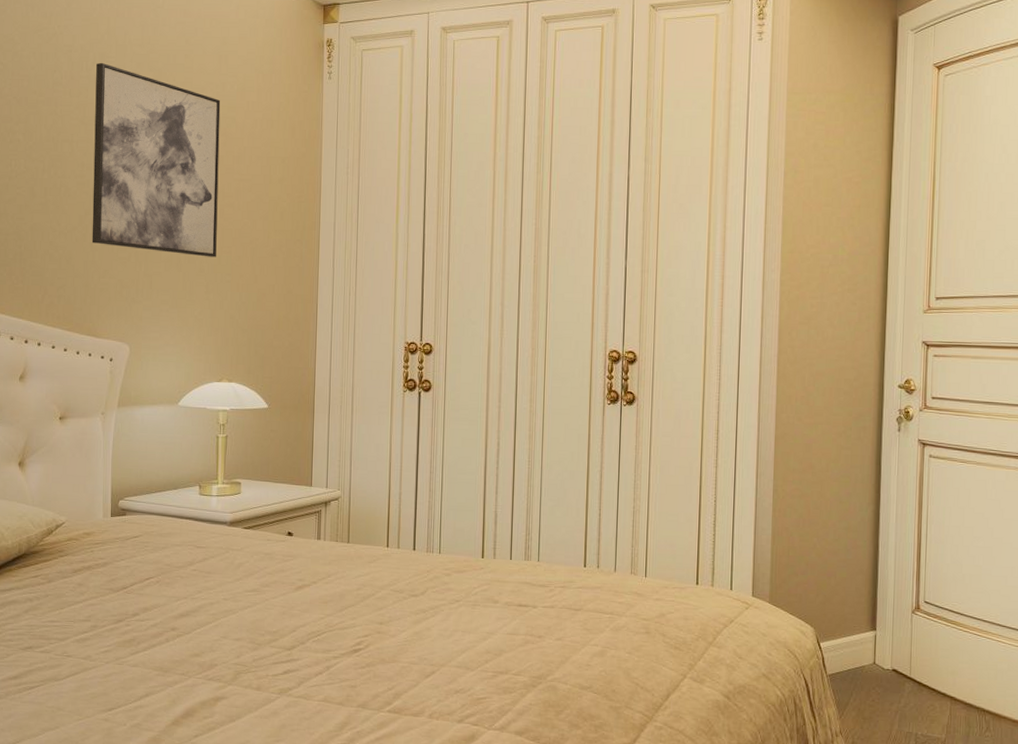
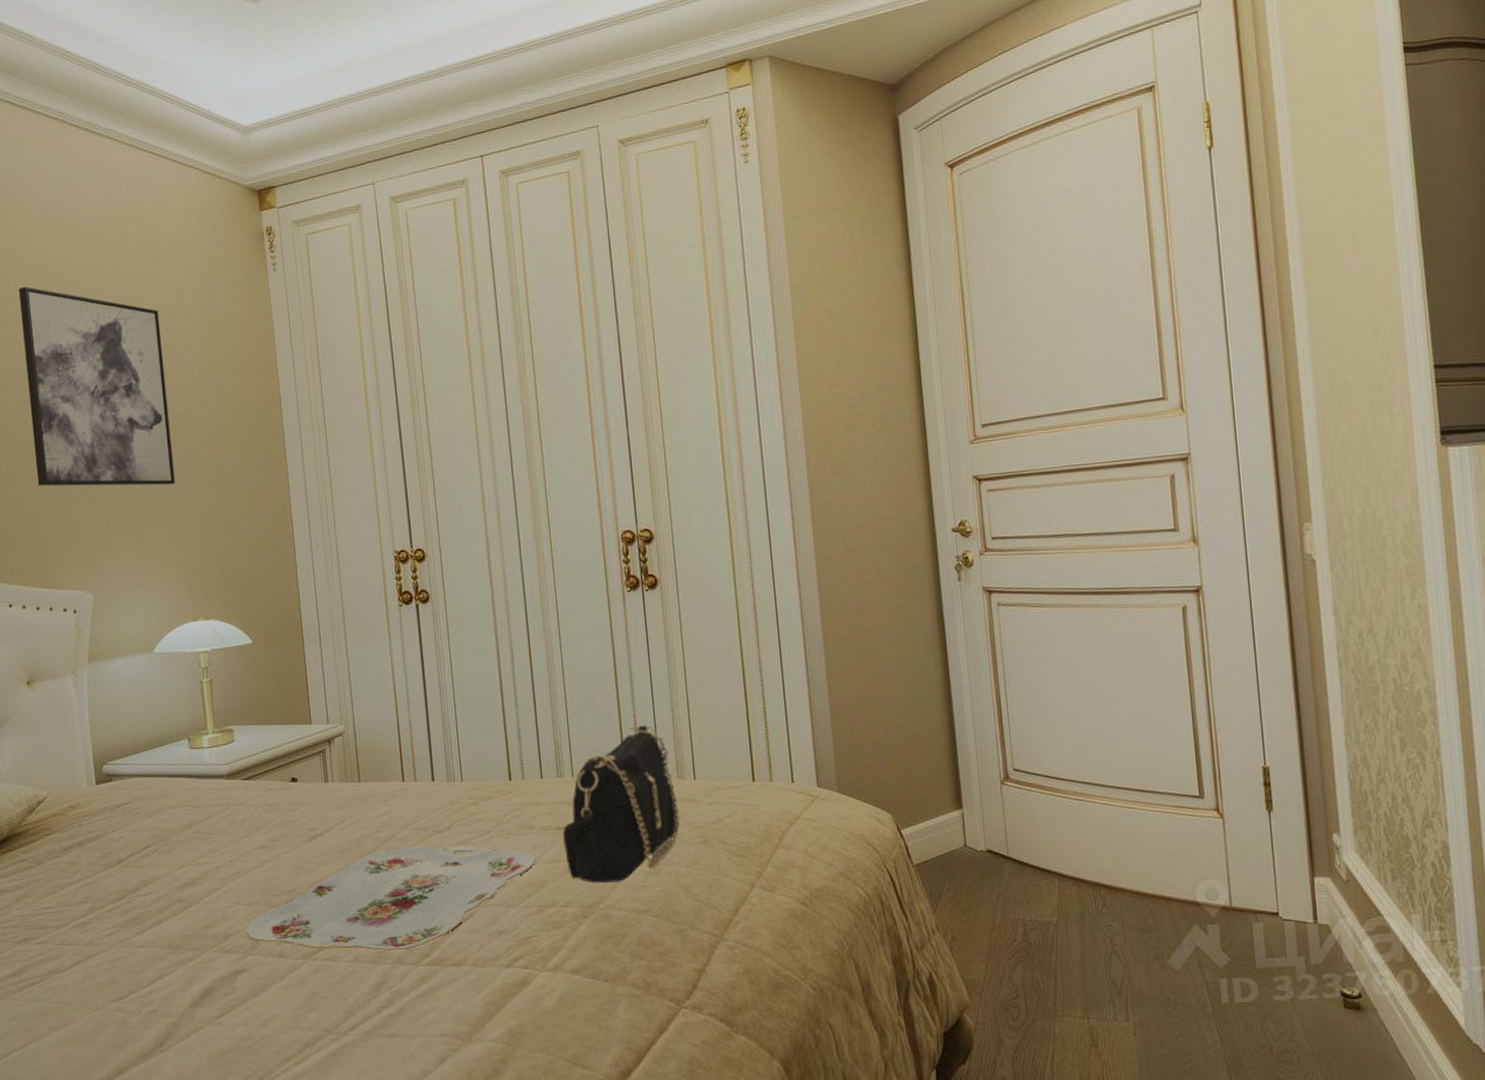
serving tray: none [230,606,497,697] -> present [247,844,536,951]
handbag: none [523,523,628,659] -> present [563,725,680,883]

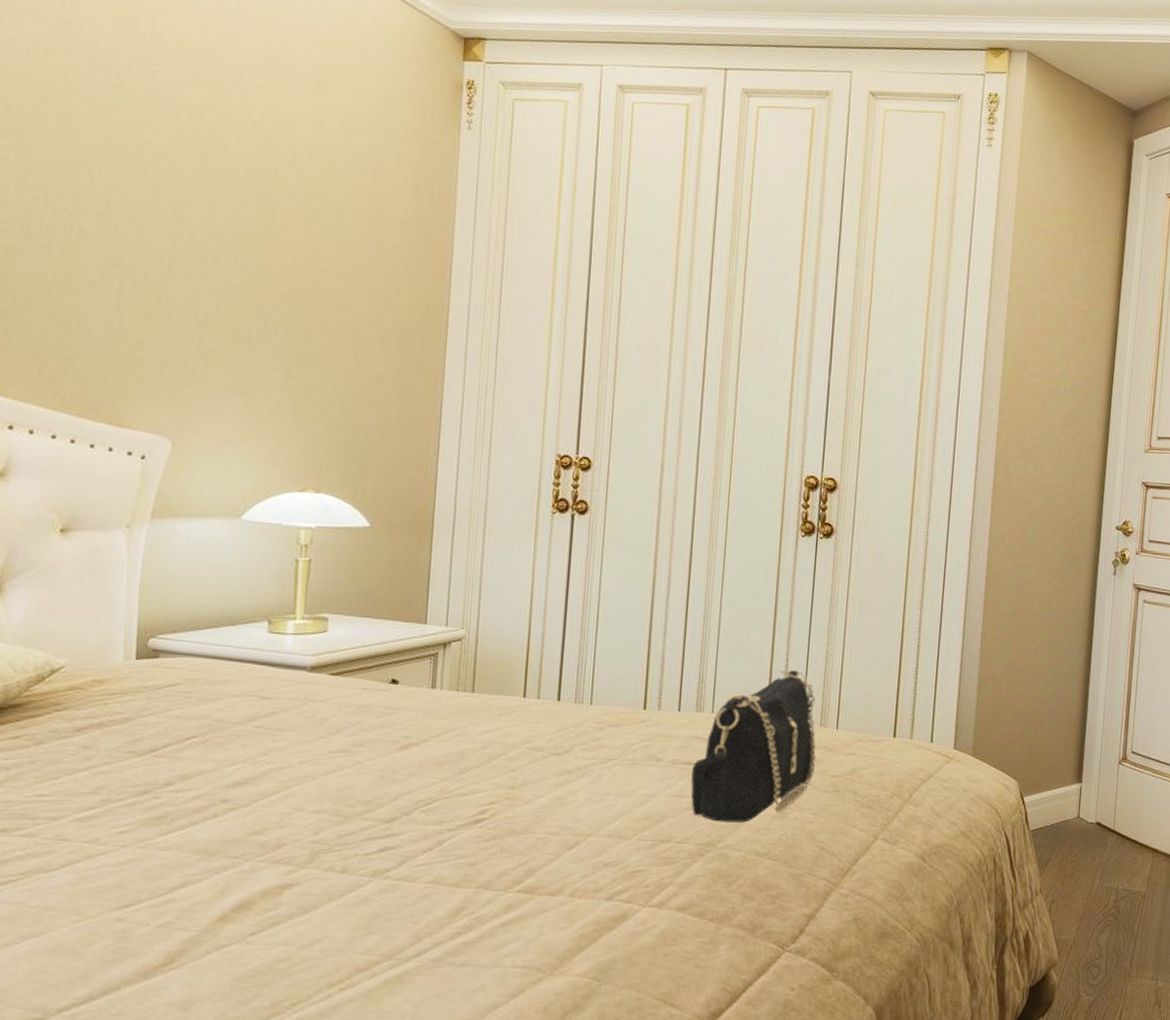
wall art: present [19,286,175,487] -> none [118,69,317,336]
serving tray: present [247,844,536,951] -> none [305,767,659,876]

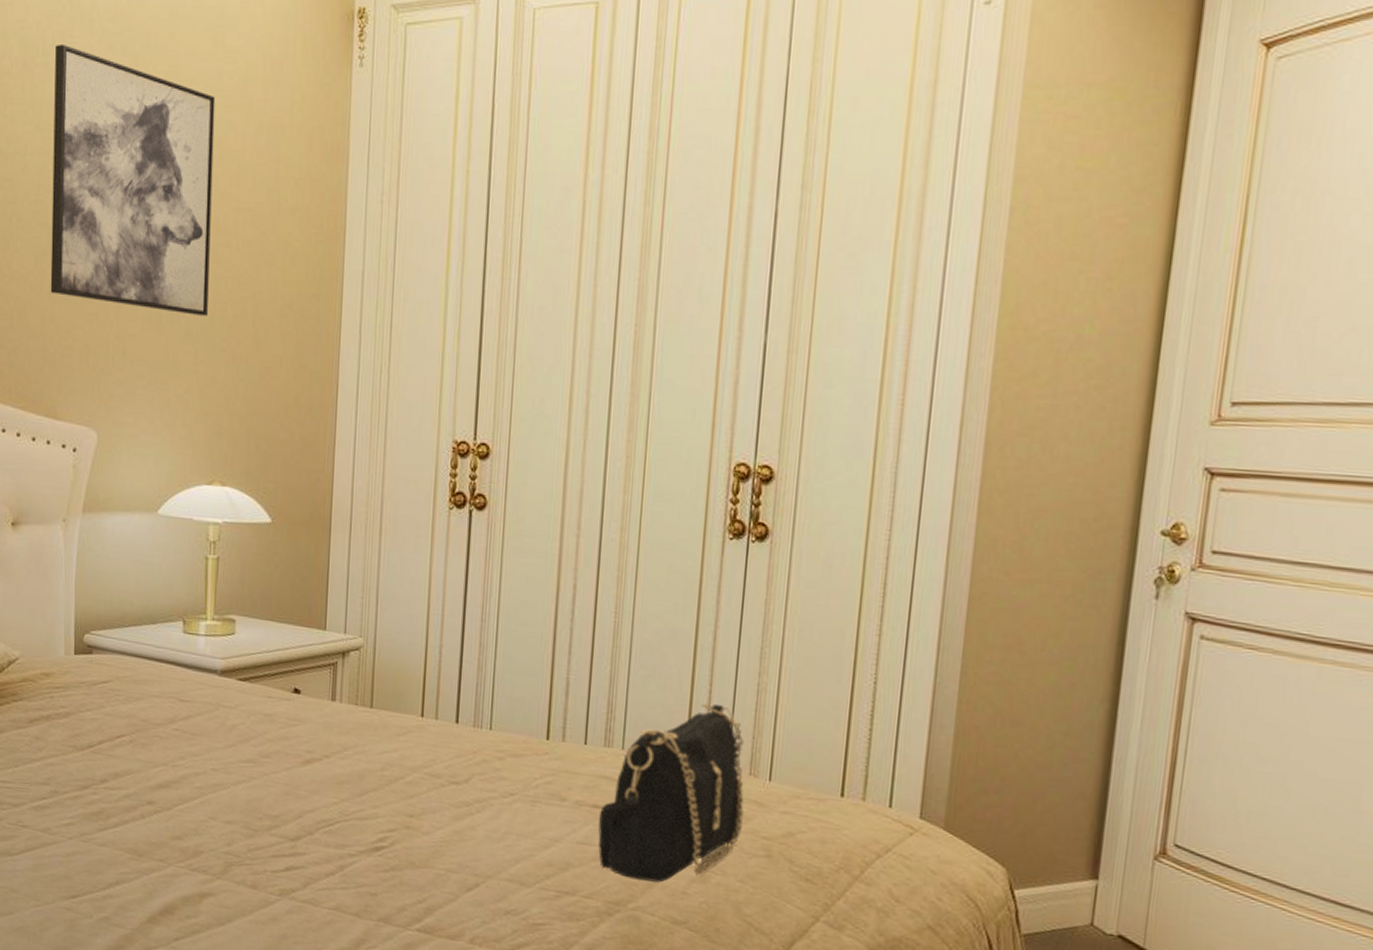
wall art: none [118,69,317,336] -> present [50,43,216,316]

